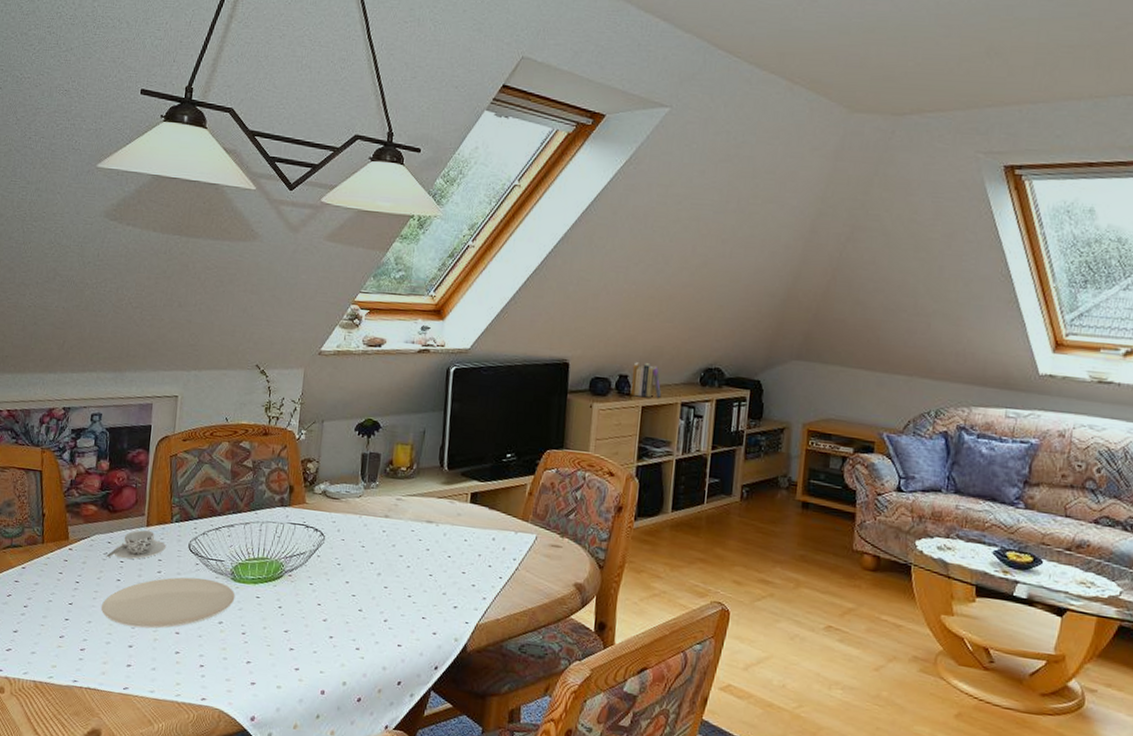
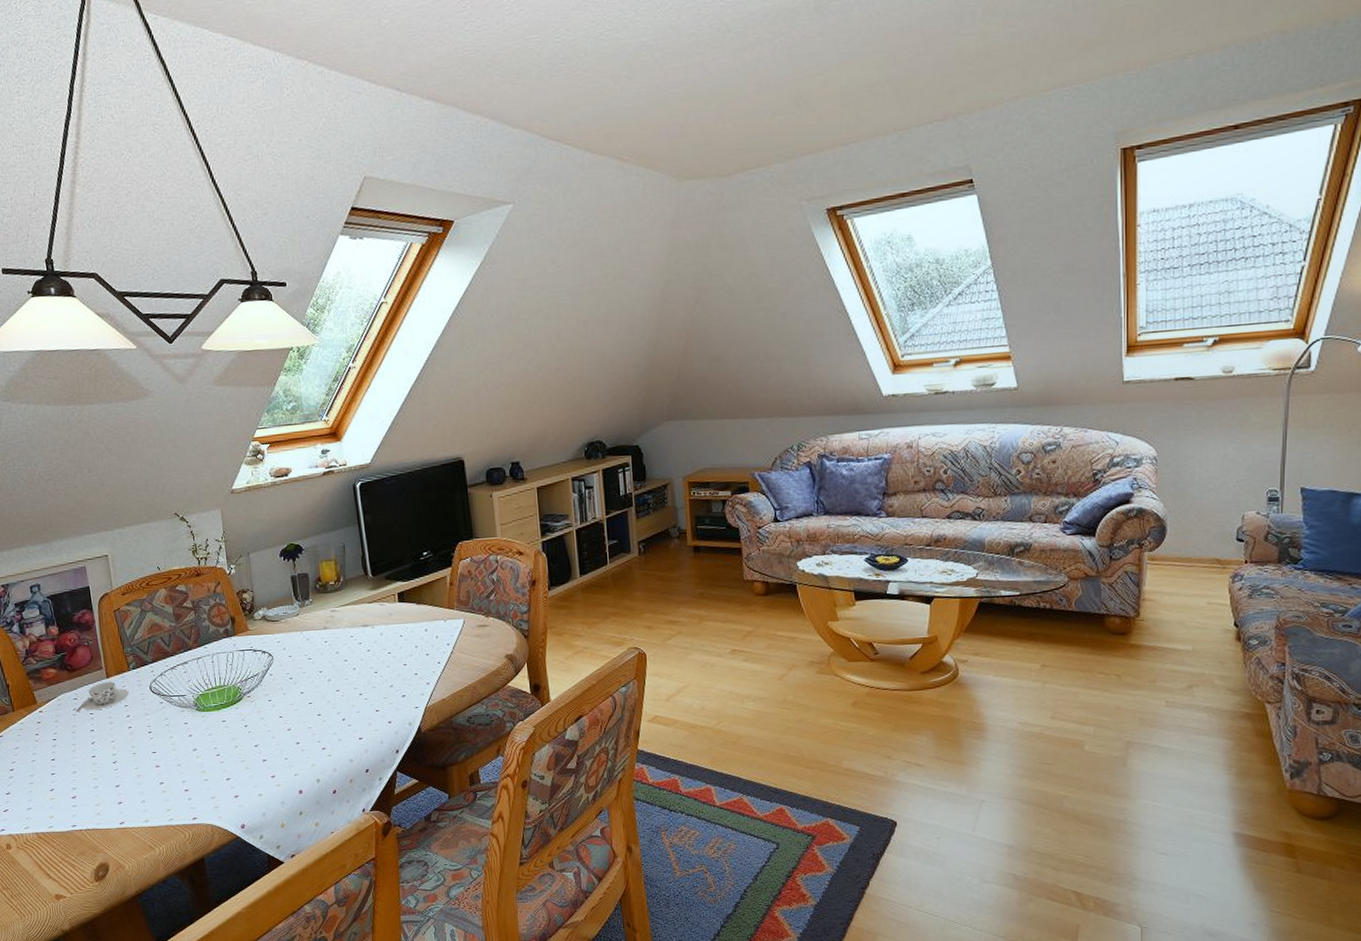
plate: present [101,577,235,629] -> none [81,714,203,770]
books: present [630,362,662,399] -> none [522,446,553,480]

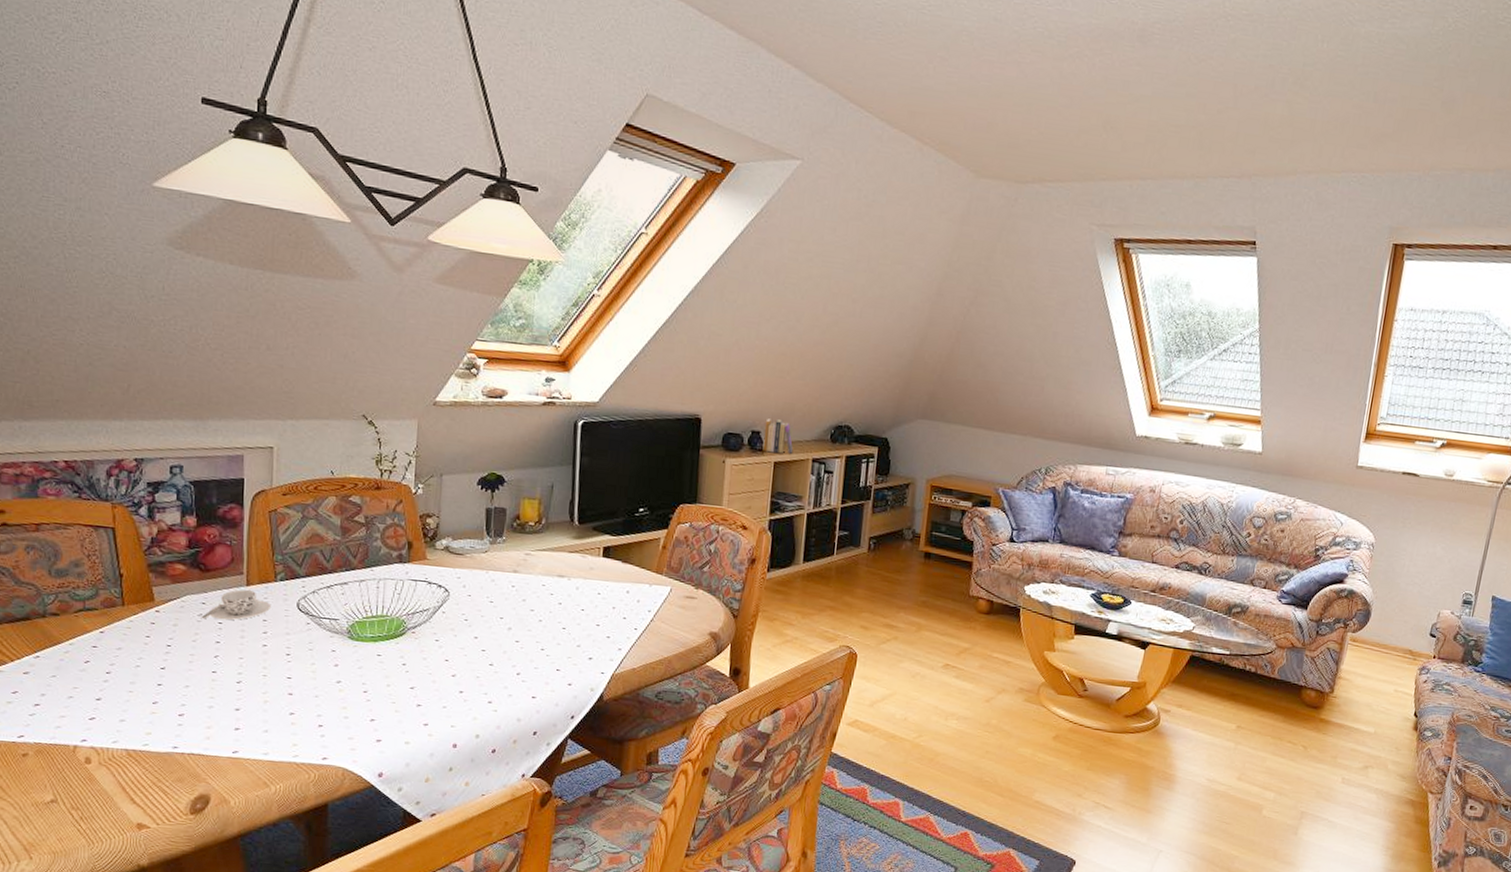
books: none [522,446,553,480] -> present [763,418,794,455]

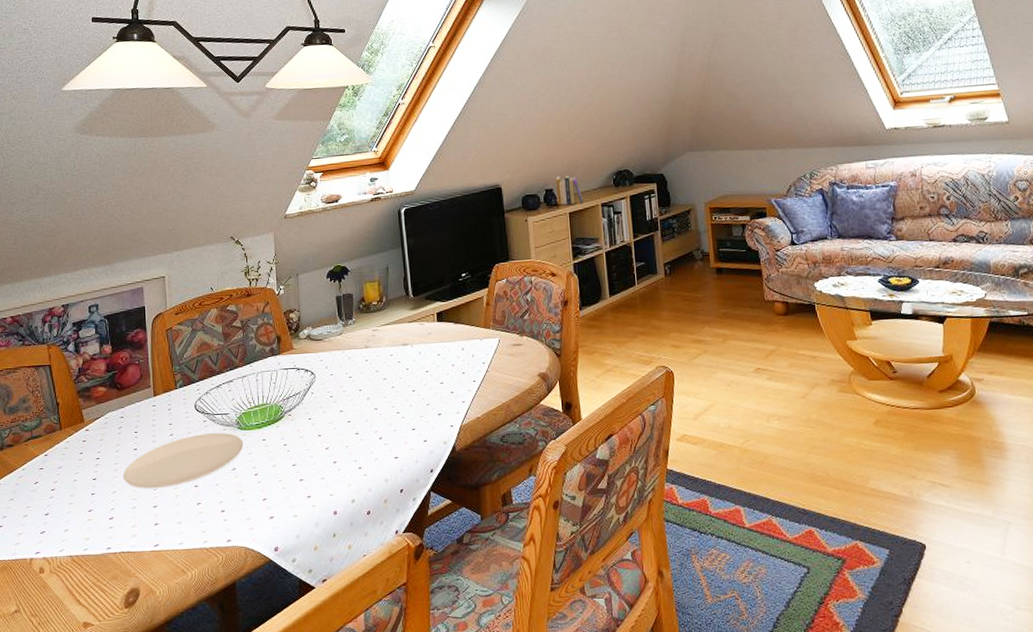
plate: none [199,637,354,691] -> present [122,432,244,490]
teacup: present [201,589,272,620] -> none [121,400,175,431]

